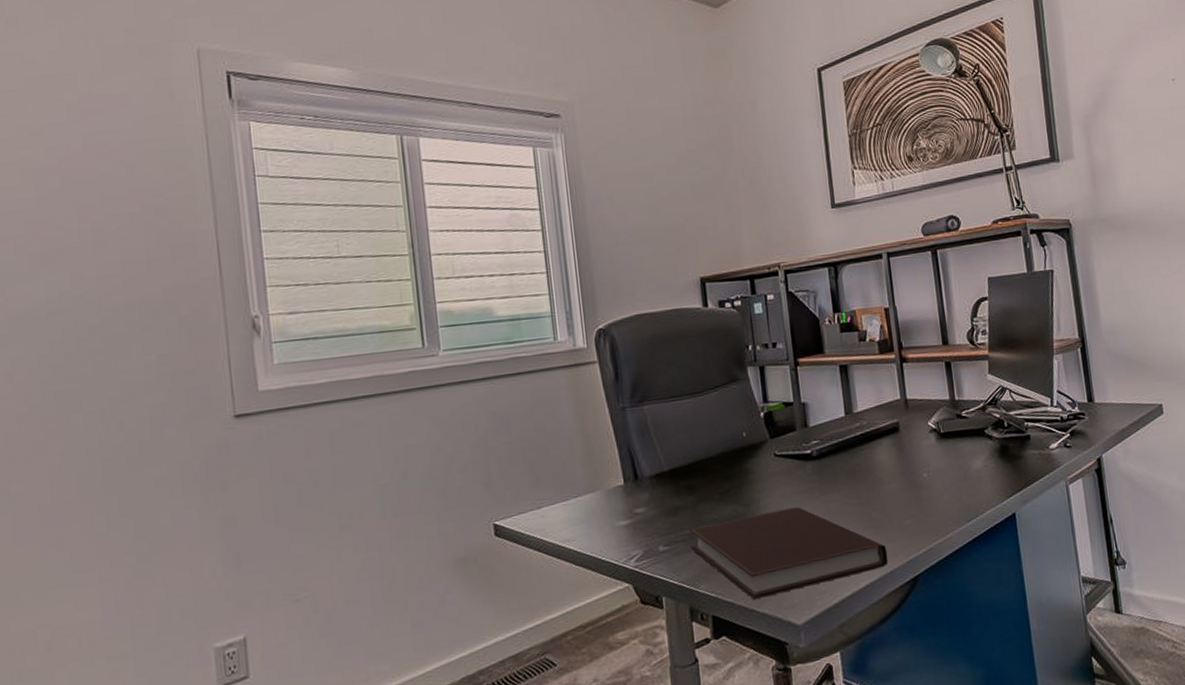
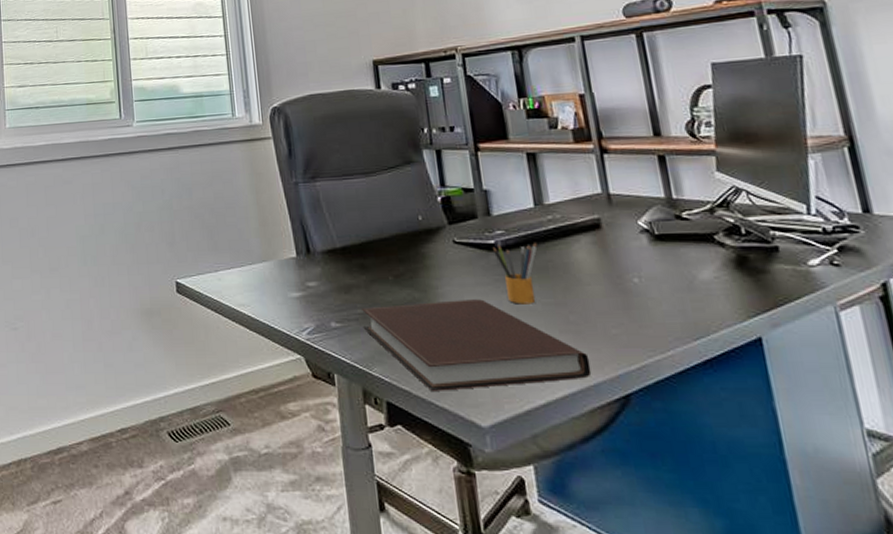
pencil box: none [809,448,847,508] -> present [493,242,538,305]

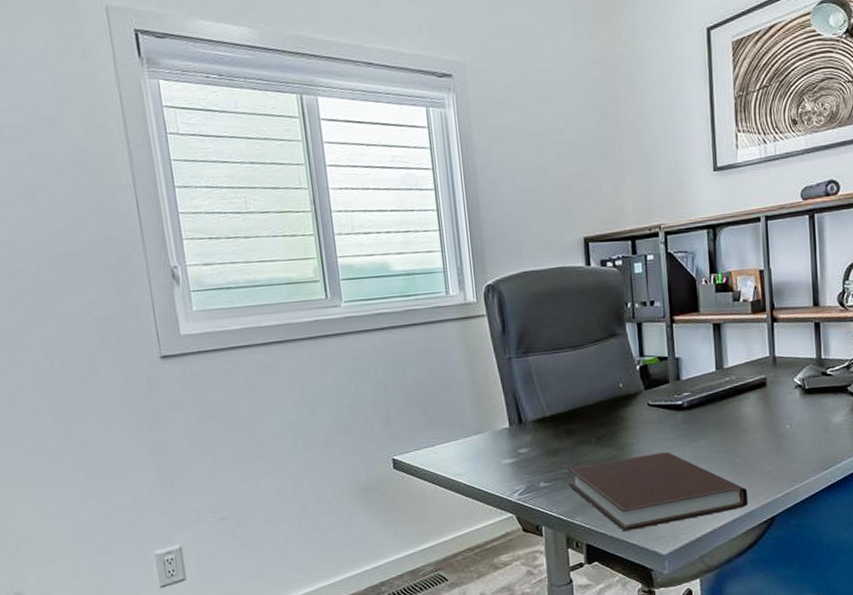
pencil box: present [493,242,538,305] -> none [680,400,716,454]

